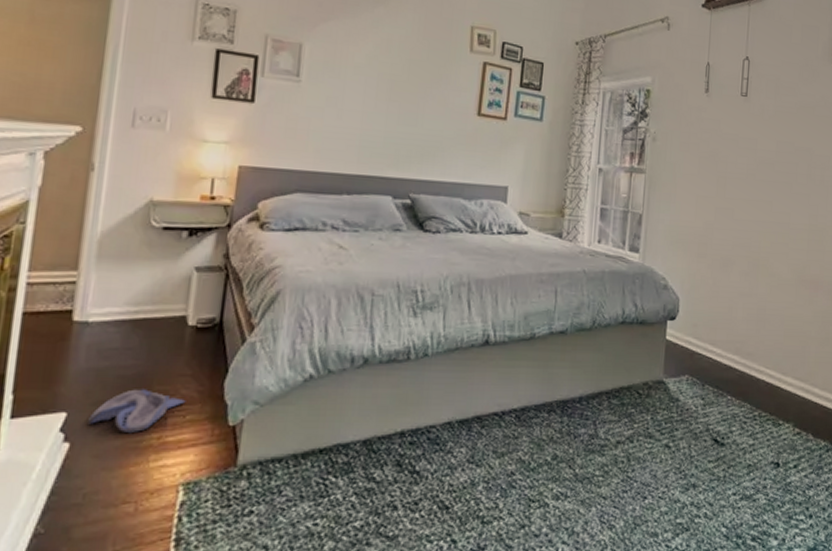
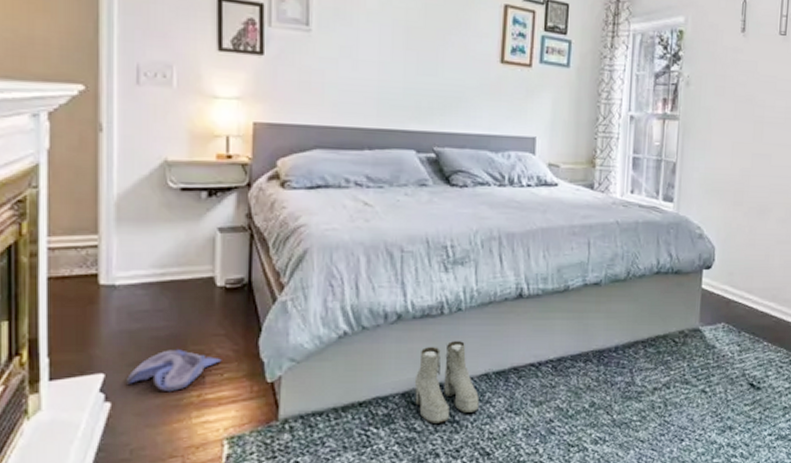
boots: none [376,387,441,473] -> present [414,341,479,423]

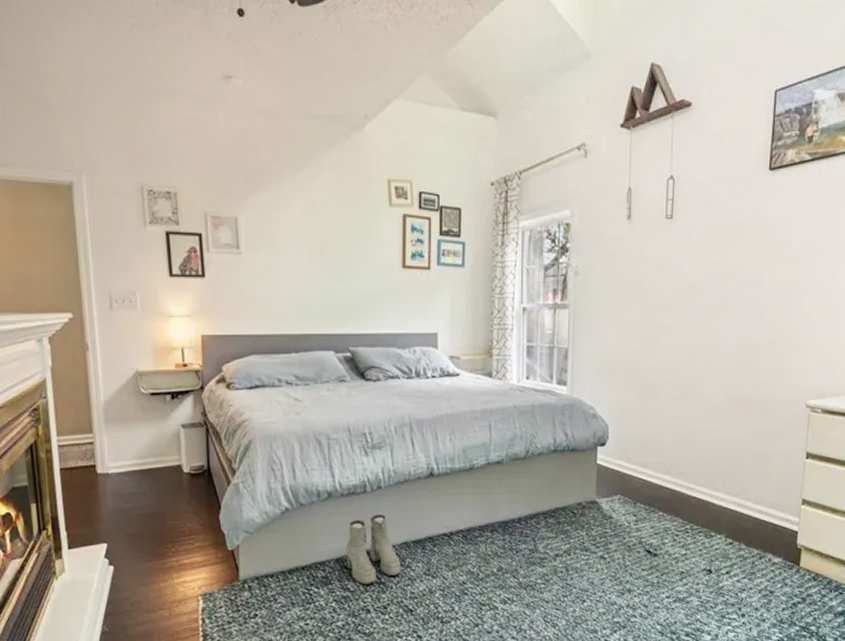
dental model: present [127,349,222,391] -> none [123,524,193,557]

